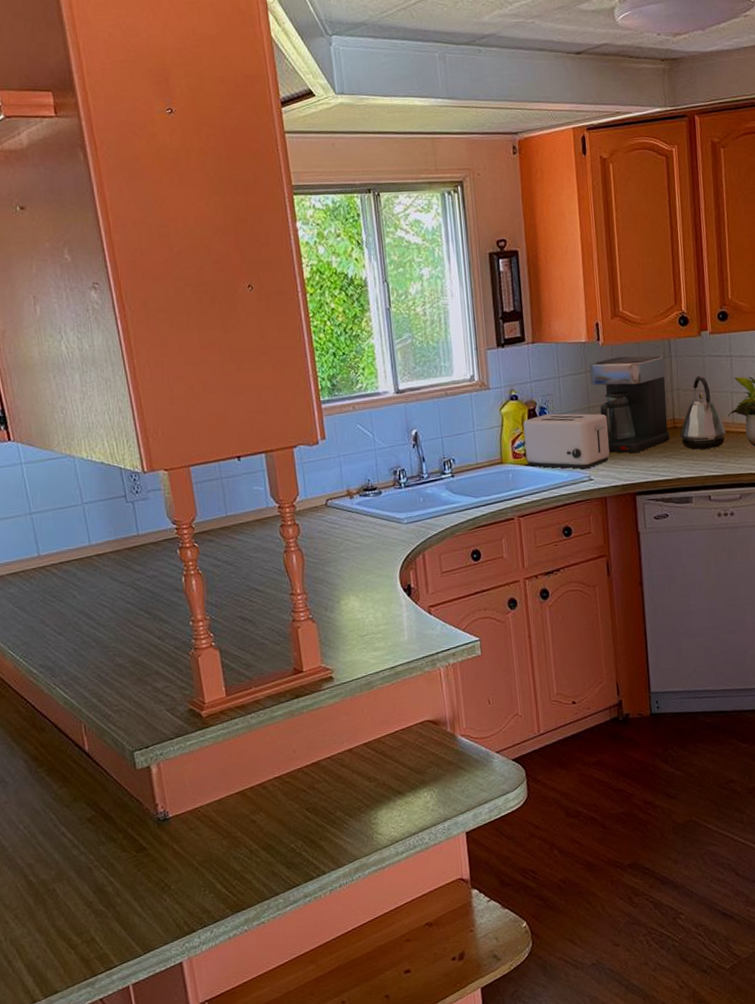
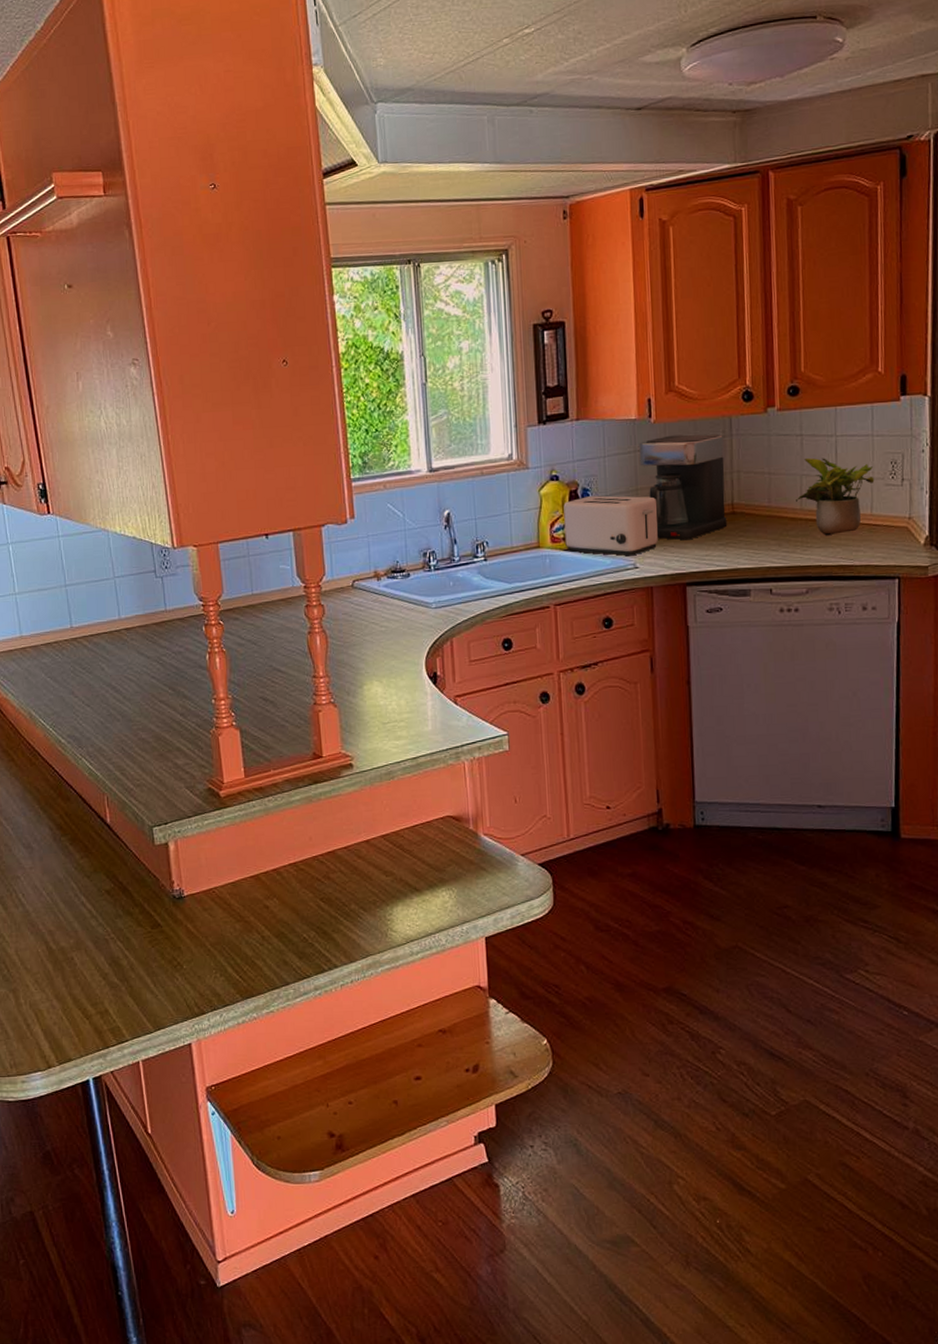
kettle: present [680,375,726,450] -> none [739,456,793,538]

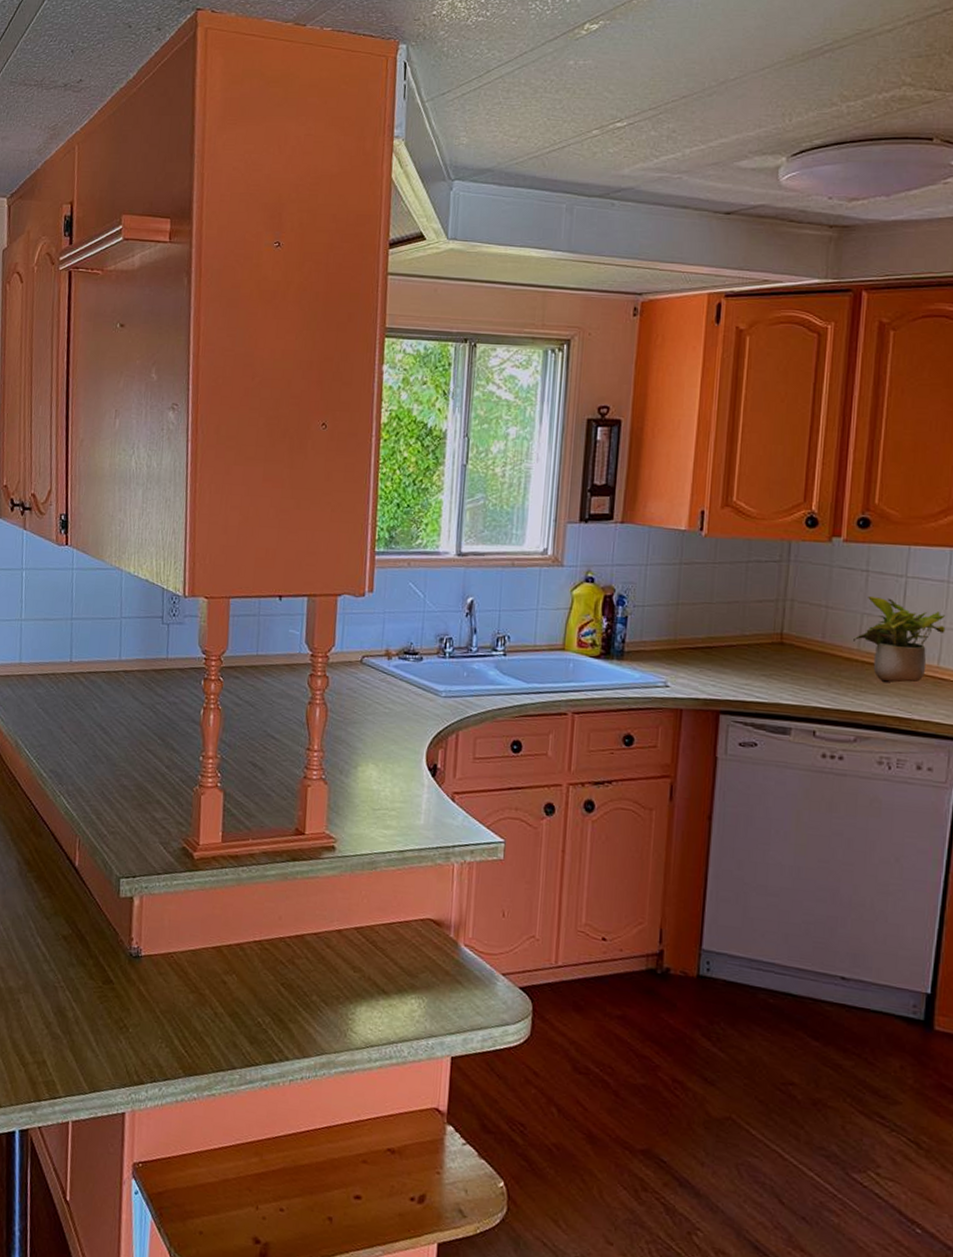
toaster: present [563,495,658,556] -> none [593,603,699,673]
coffee maker: present [639,434,728,540] -> none [684,552,780,665]

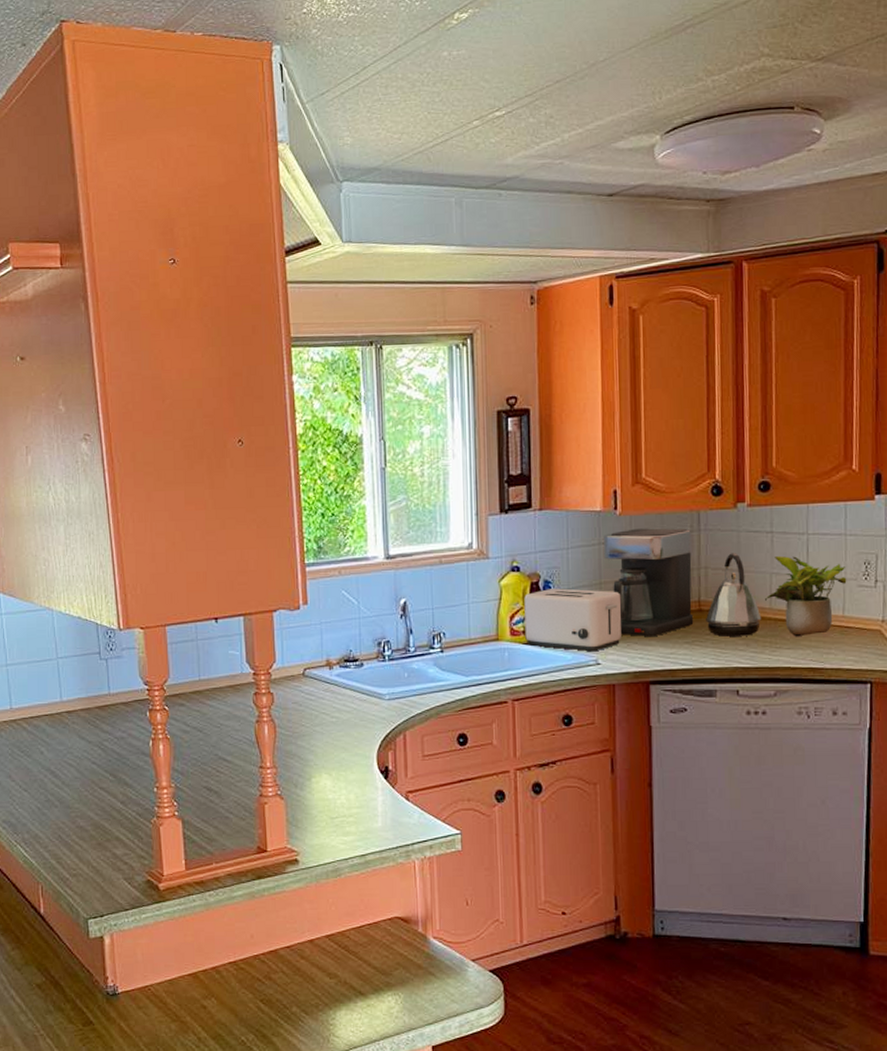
toaster: none [593,603,699,673] -> present [524,588,622,652]
coffee maker: none [684,552,780,665] -> present [603,528,694,637]
kettle: none [787,588,848,676] -> present [706,553,762,637]

